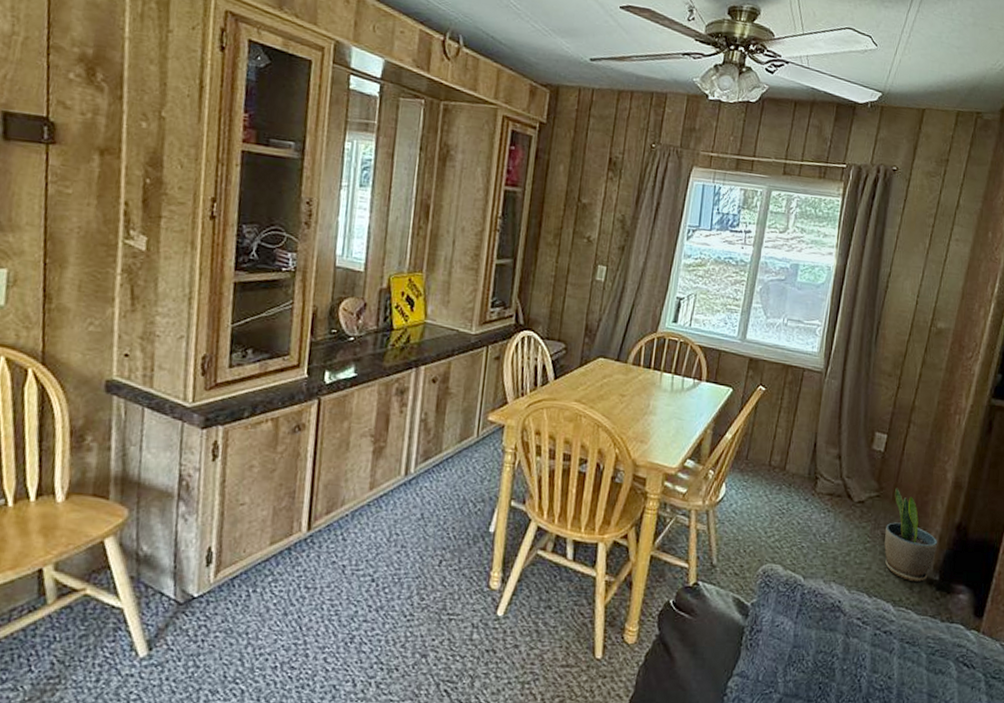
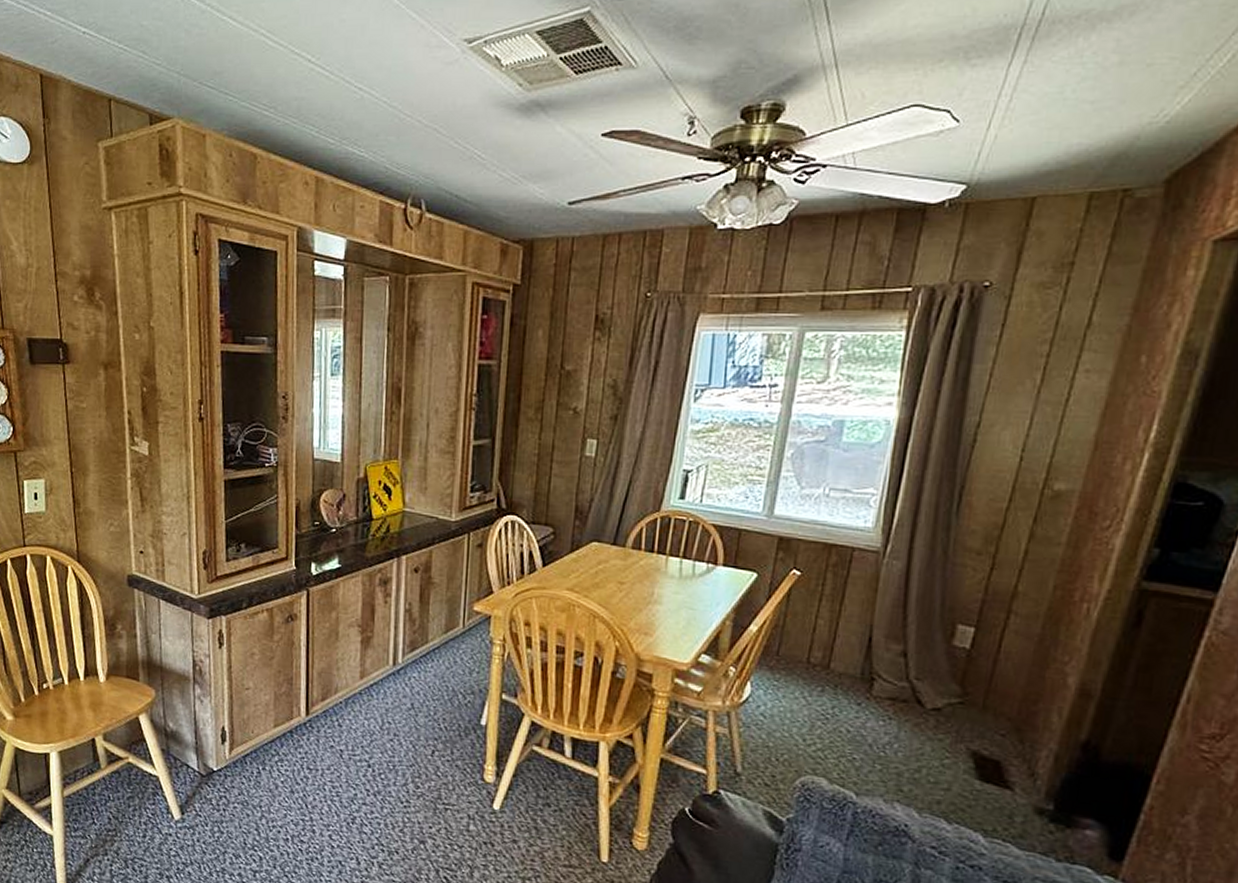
potted plant: present [884,487,938,582] -> none [970,693,1053,810]

